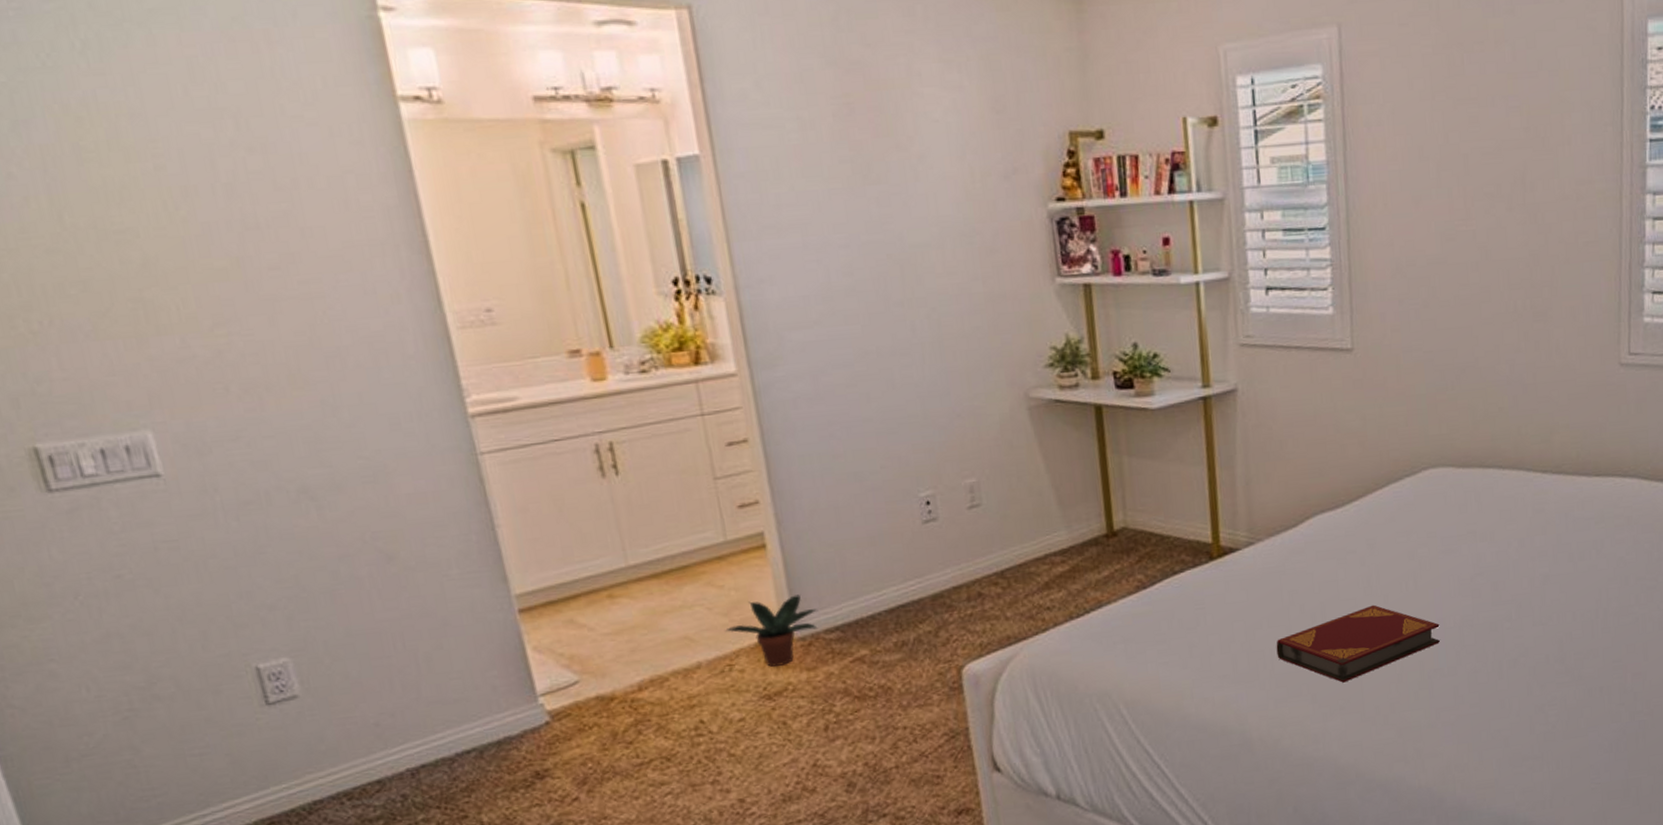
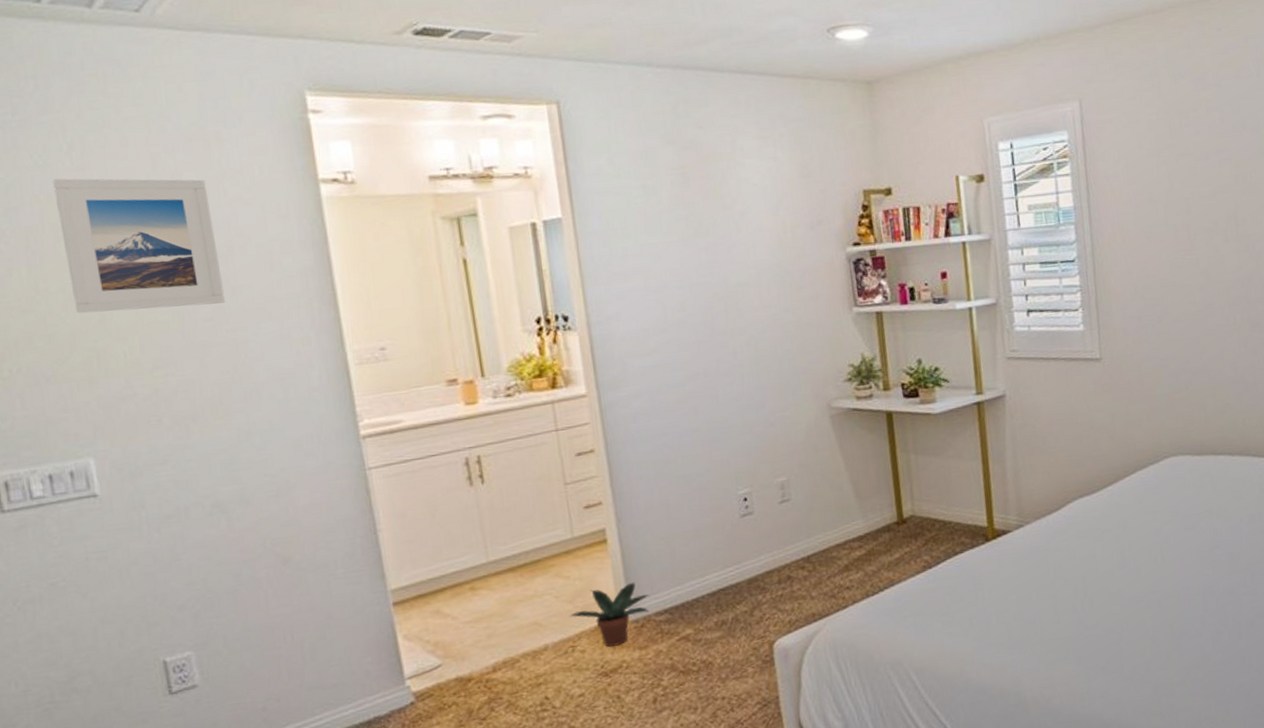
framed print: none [67,85,294,256] -> present [53,178,226,314]
hardback book: present [1276,605,1440,683] -> none [1044,576,1186,646]

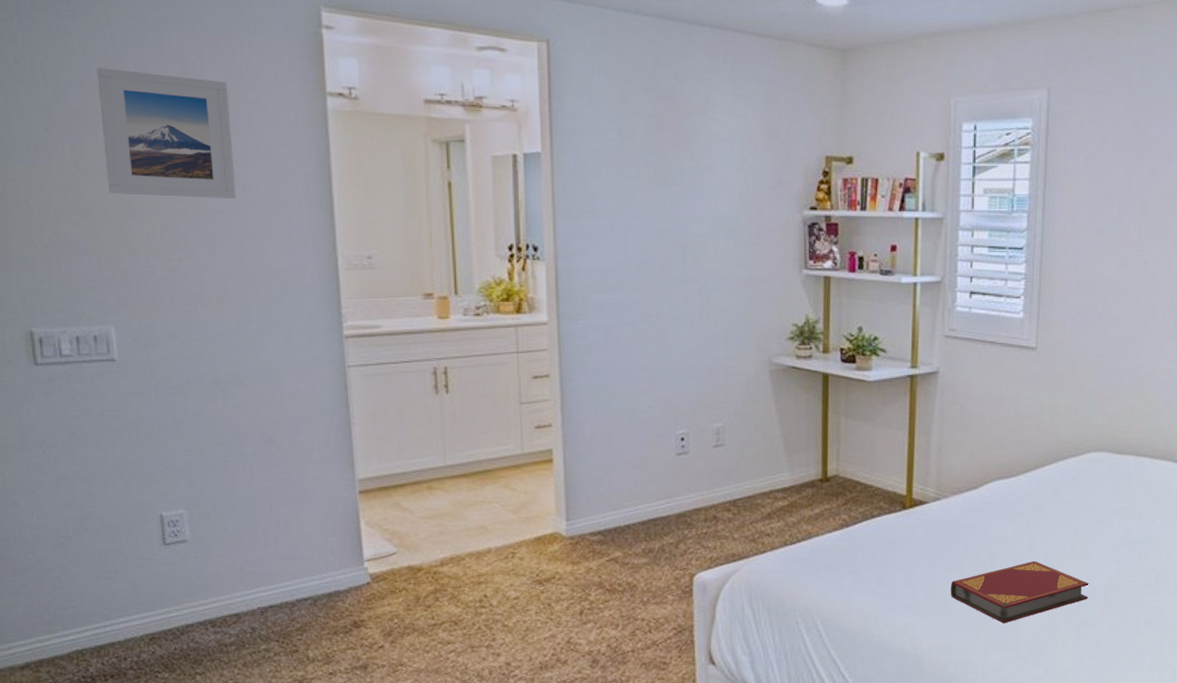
potted plant: present [569,582,650,647] -> none [512,502,587,558]
hardback book: none [1044,576,1186,646] -> present [950,561,1089,624]

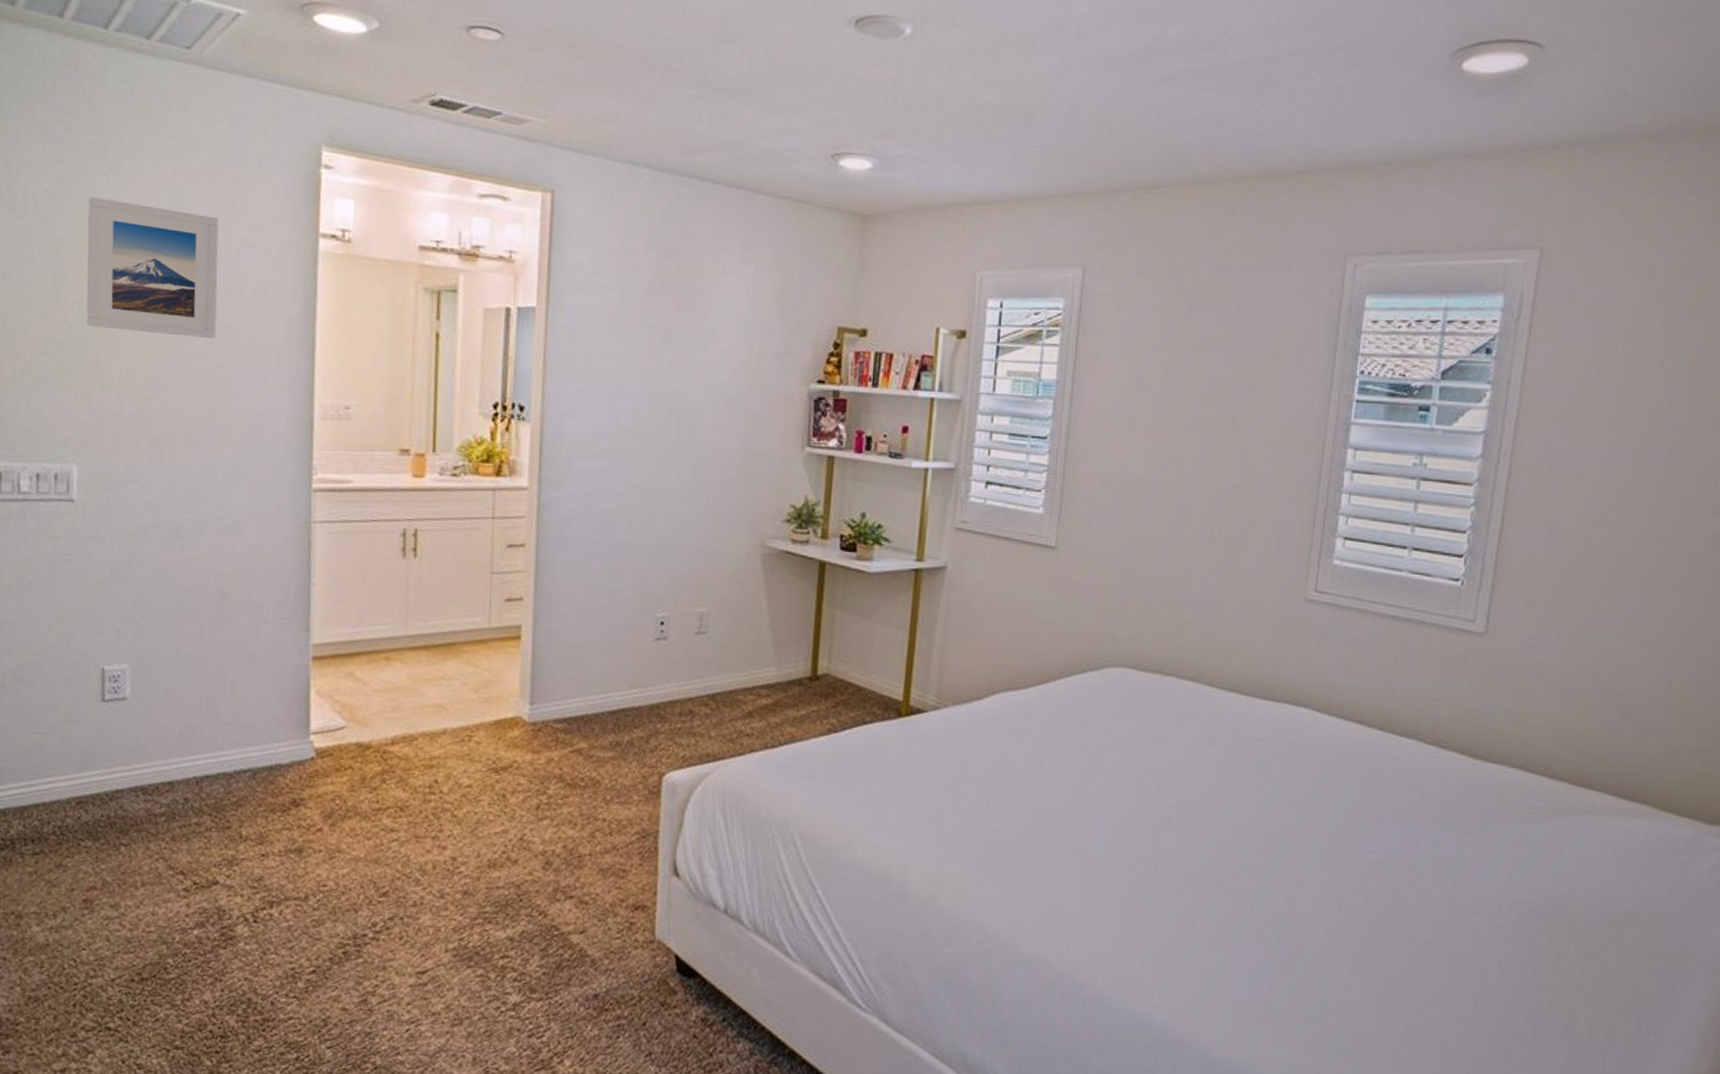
hardback book: present [950,561,1089,624] -> none [945,785,1102,854]

